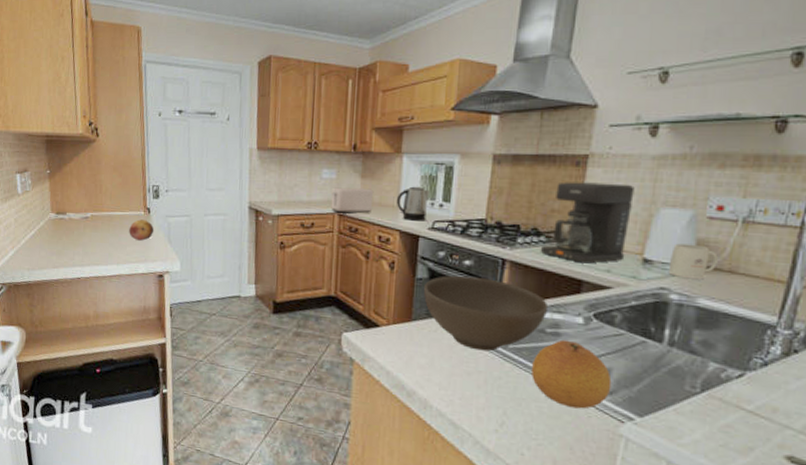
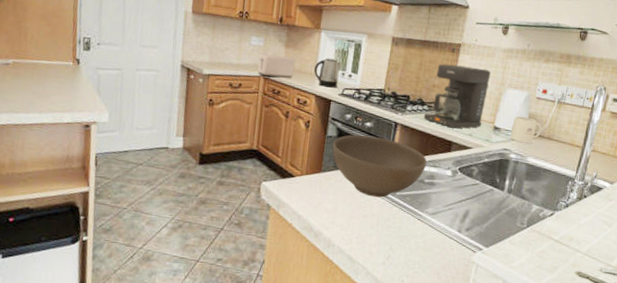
fruit: present [129,219,154,241] -> none [55,69,83,91]
fruit: present [532,339,612,409] -> none [412,188,469,243]

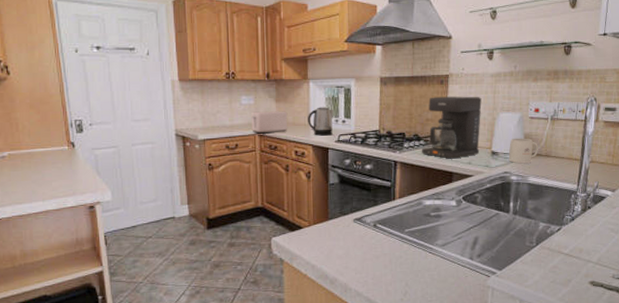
bowl: present [332,134,428,198] -> none [335,177,431,237]

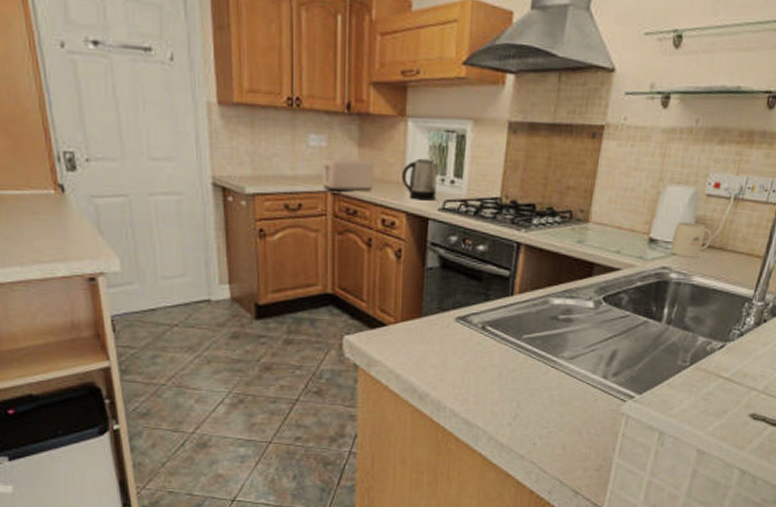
coffee maker: present [421,96,482,159] -> none [554,155,645,245]

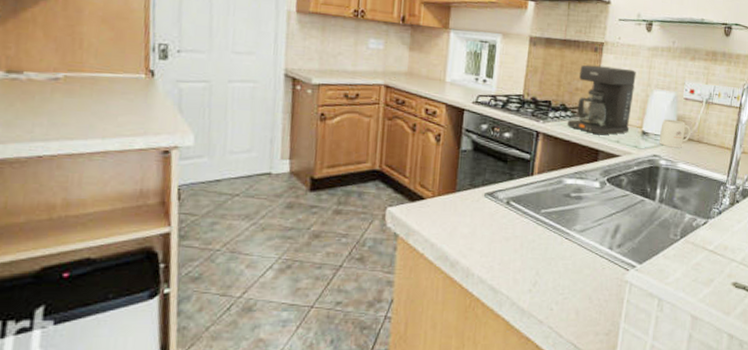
toaster: present [322,158,375,192] -> none [377,58,422,86]
kettle: present [401,158,439,201] -> none [443,61,474,95]
coffee maker: none [554,155,645,245] -> present [567,64,636,136]

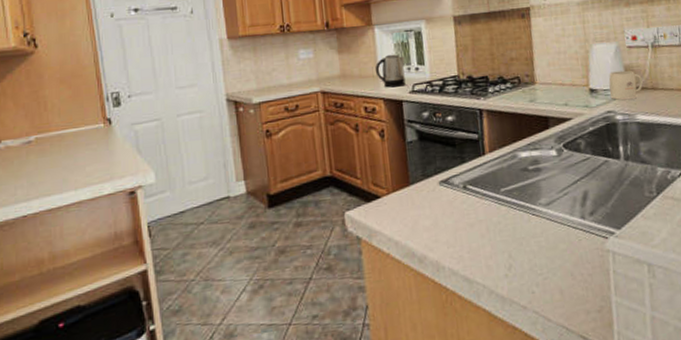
kettle: none [443,61,474,95] -> present [375,54,406,88]
coffee maker: present [567,64,636,136] -> none [508,28,576,102]

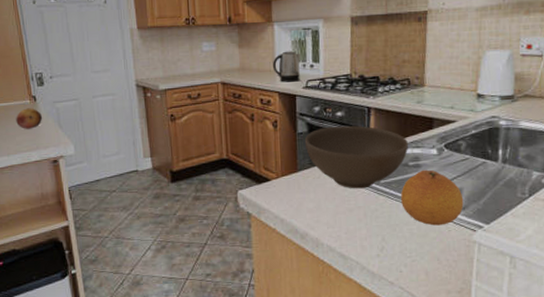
fruit: none [86,132,119,158] -> present [16,108,43,129]
bowl: none [415,130,527,201] -> present [304,125,409,189]
fruit: none [523,173,592,236] -> present [401,169,464,226]
mug: present [608,70,643,101] -> none [496,78,531,107]

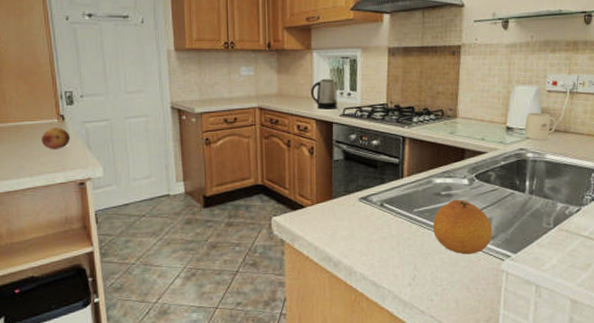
bowl: present [304,125,409,189] -> none [340,154,442,217]
mug: none [496,78,531,107] -> present [524,112,556,140]

